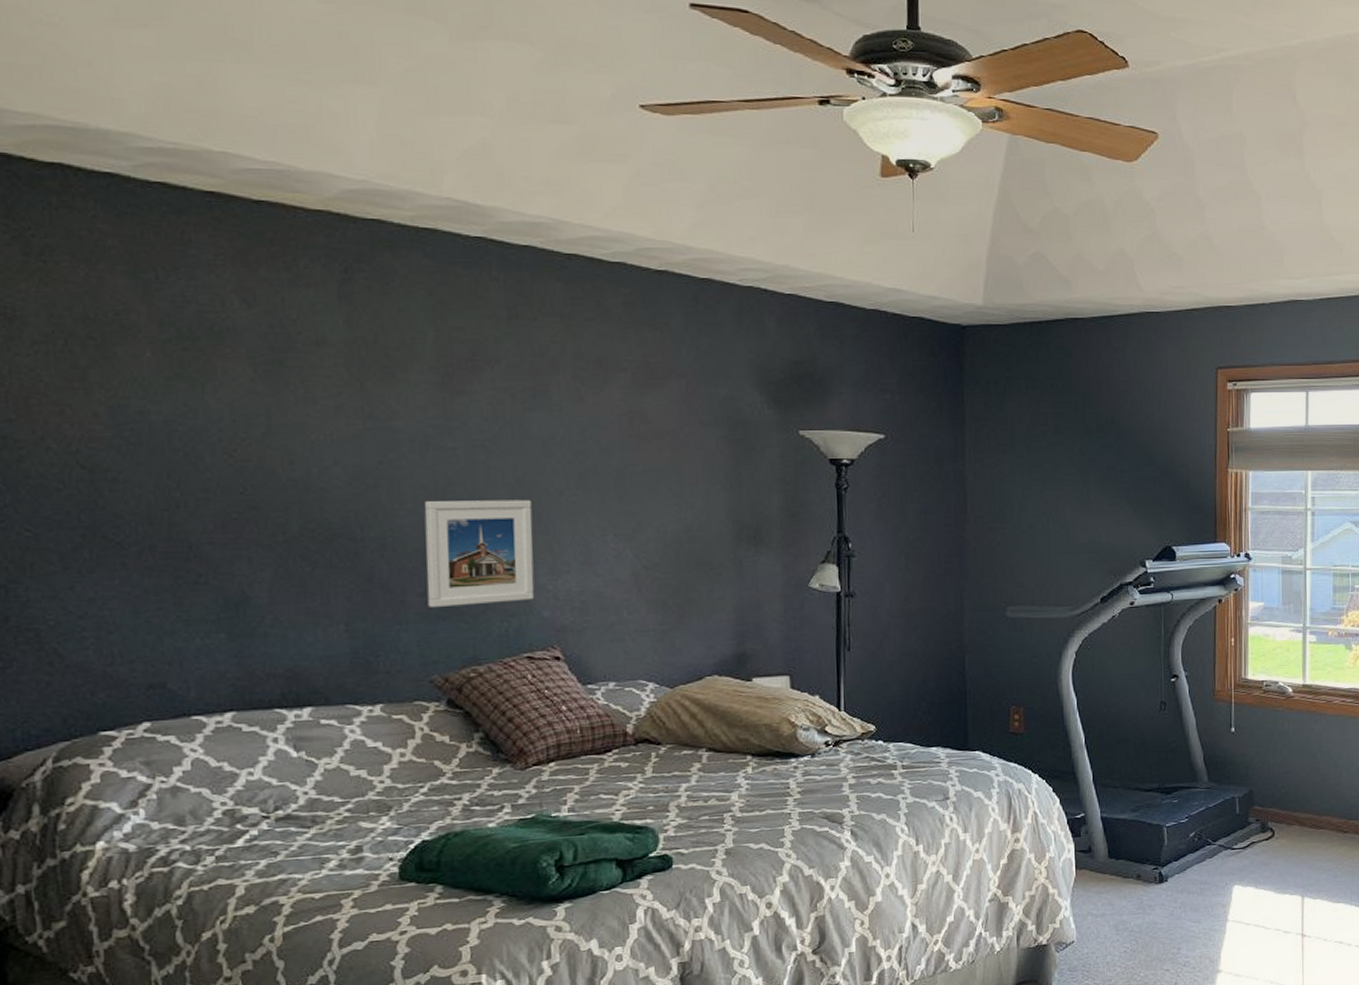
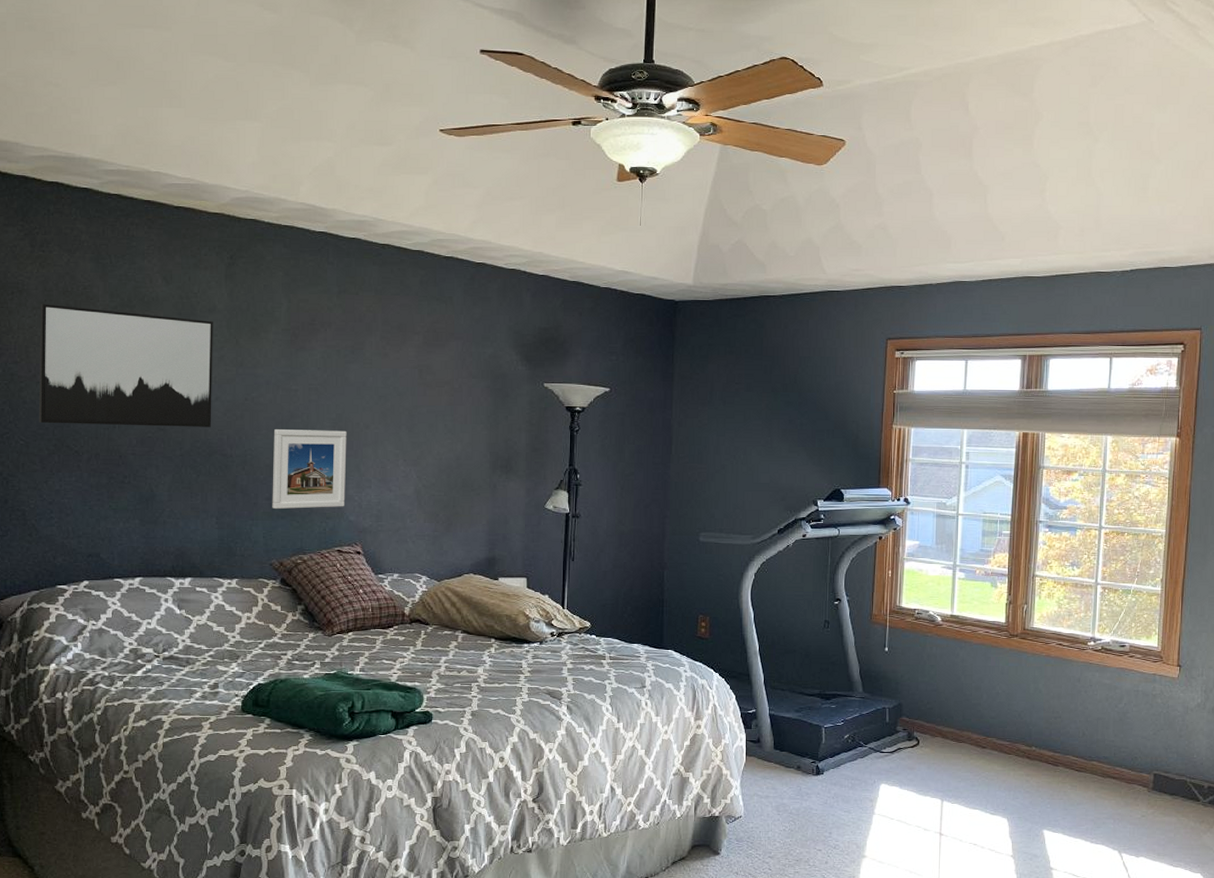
wall art: none [44,337,330,506] -> present [38,304,213,427]

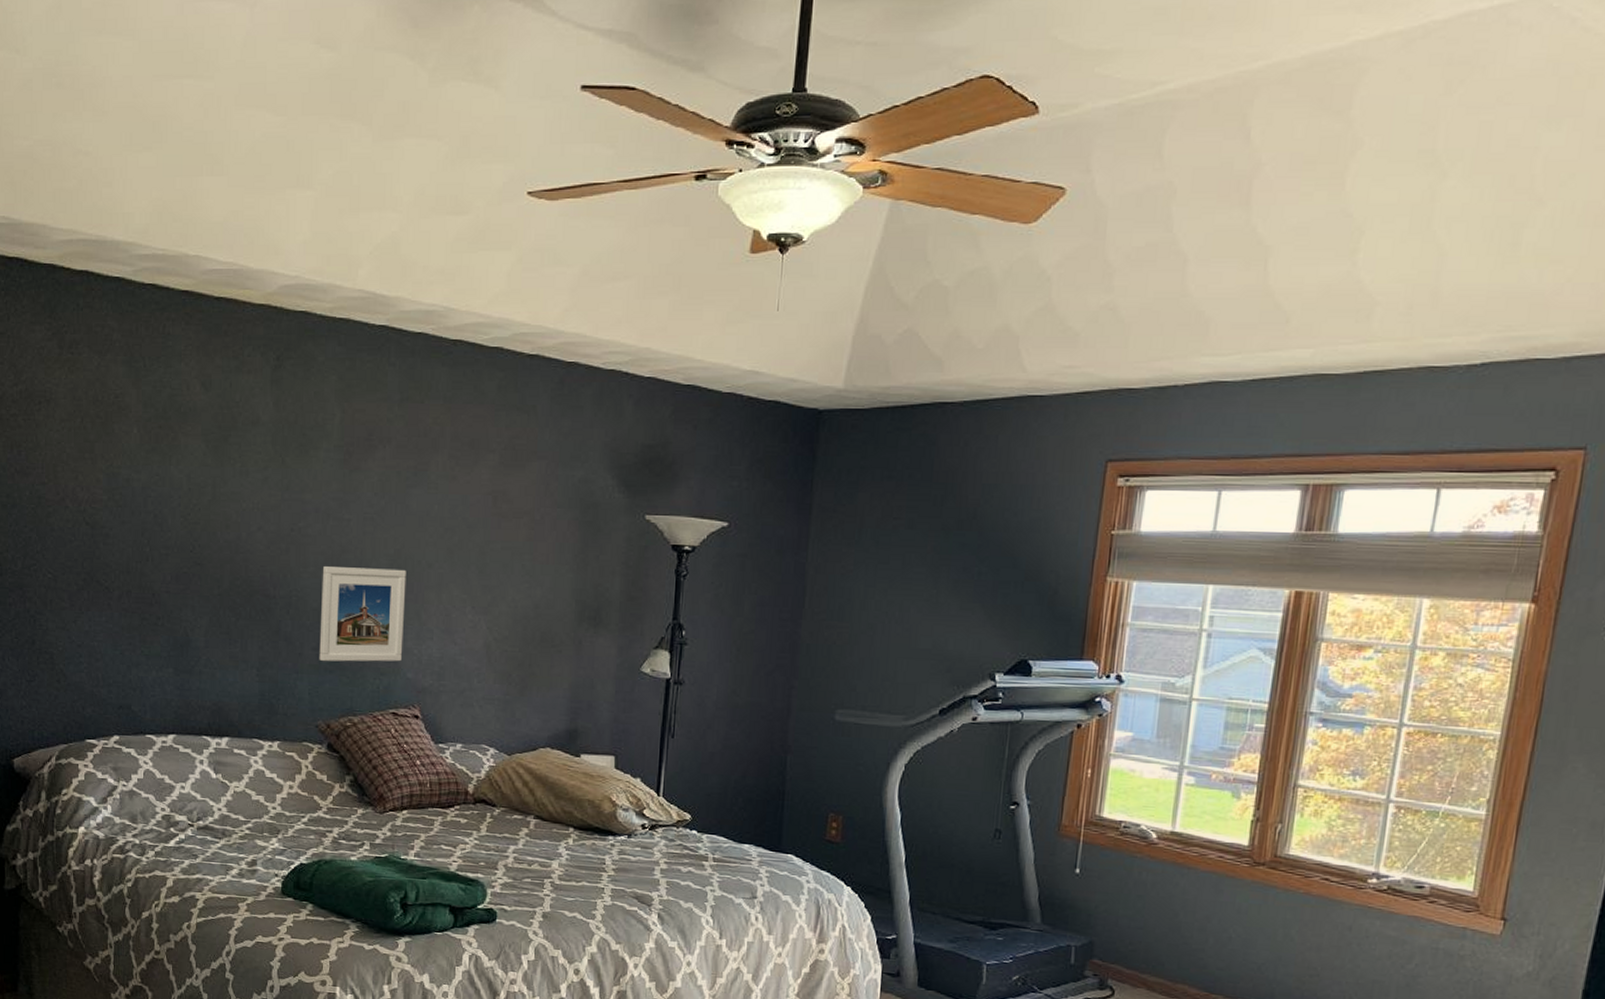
wall art: present [38,304,213,427] -> none [67,416,257,563]

